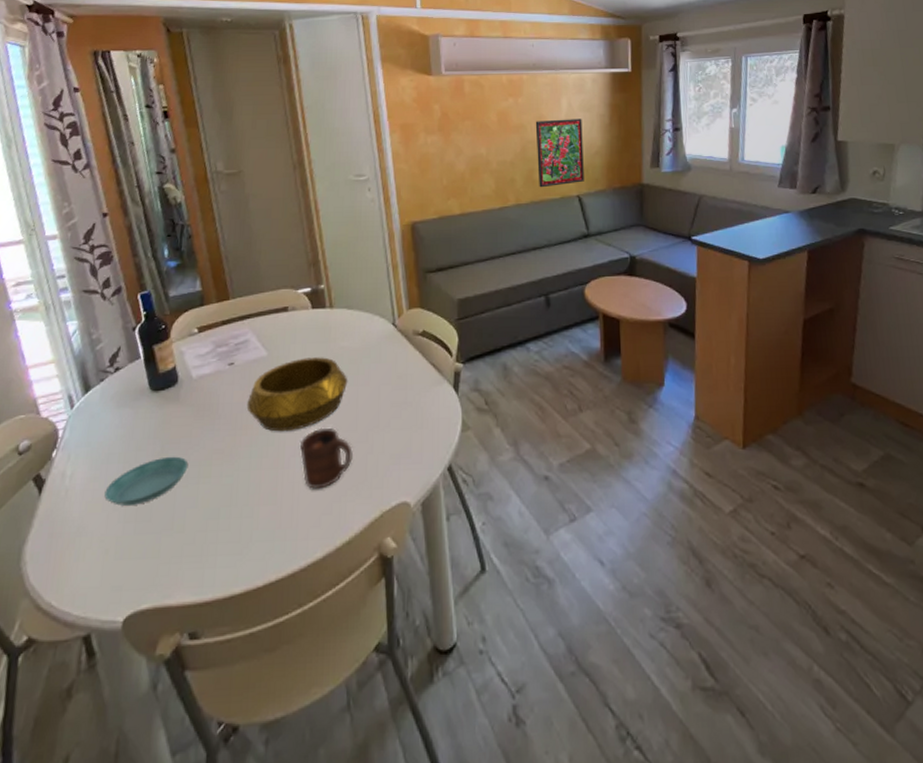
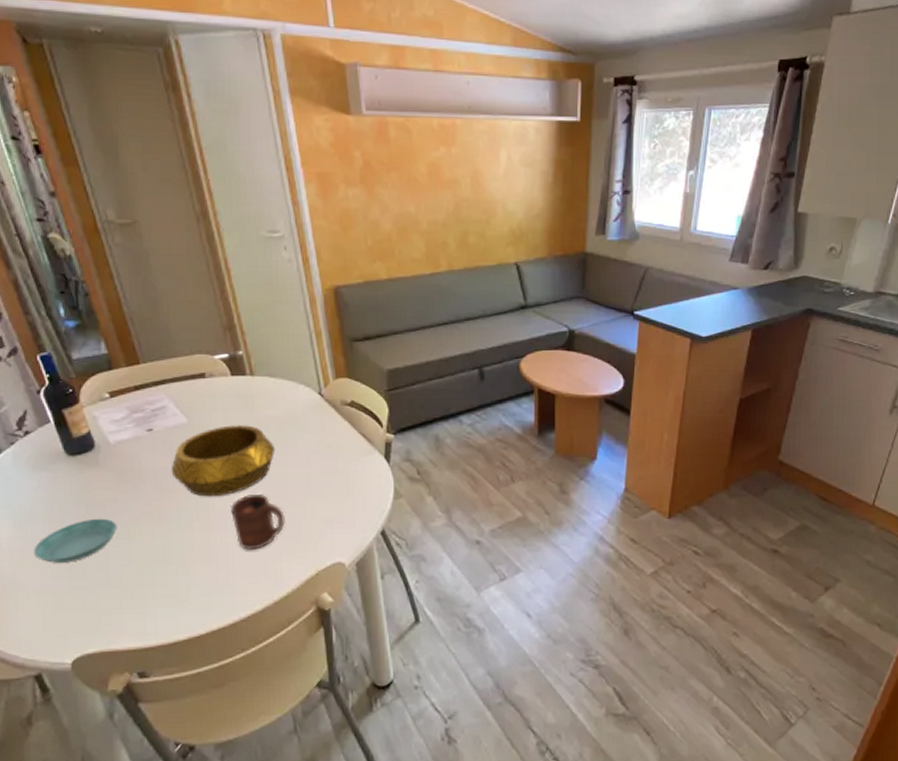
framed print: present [535,119,584,188] -> none [470,175,523,253]

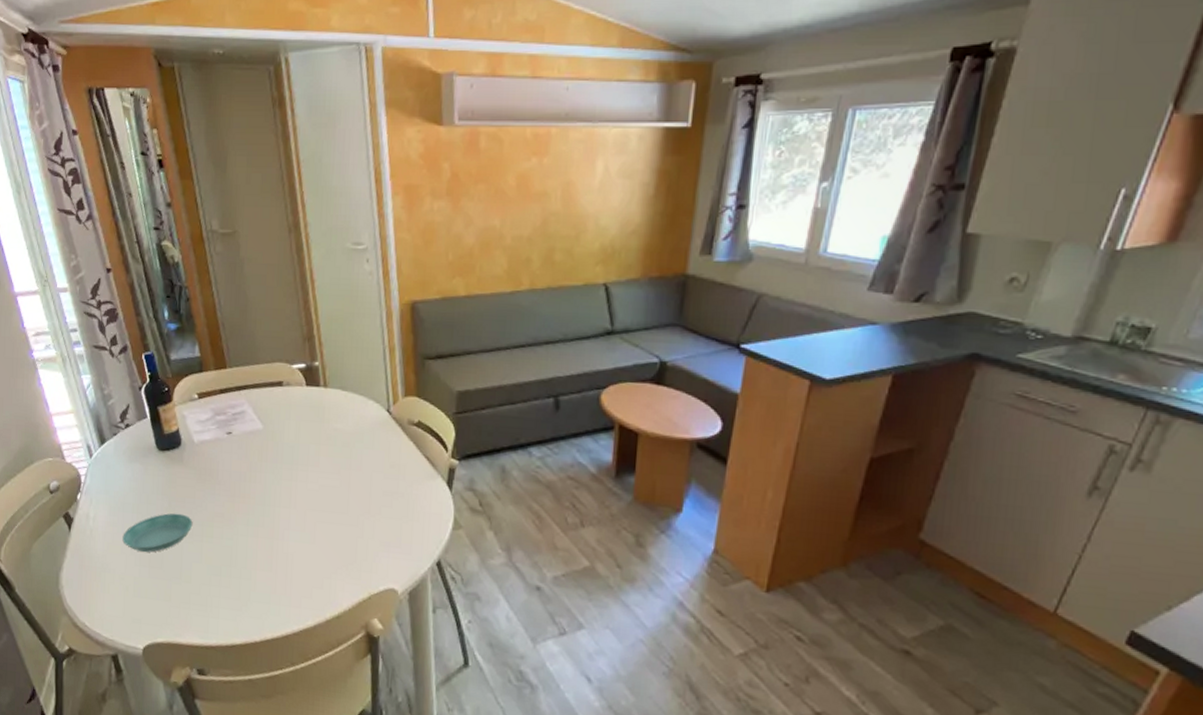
decorative bowl: present [171,425,276,497] -> none [244,435,341,505]
cup: present [229,493,285,550] -> none [293,506,344,564]

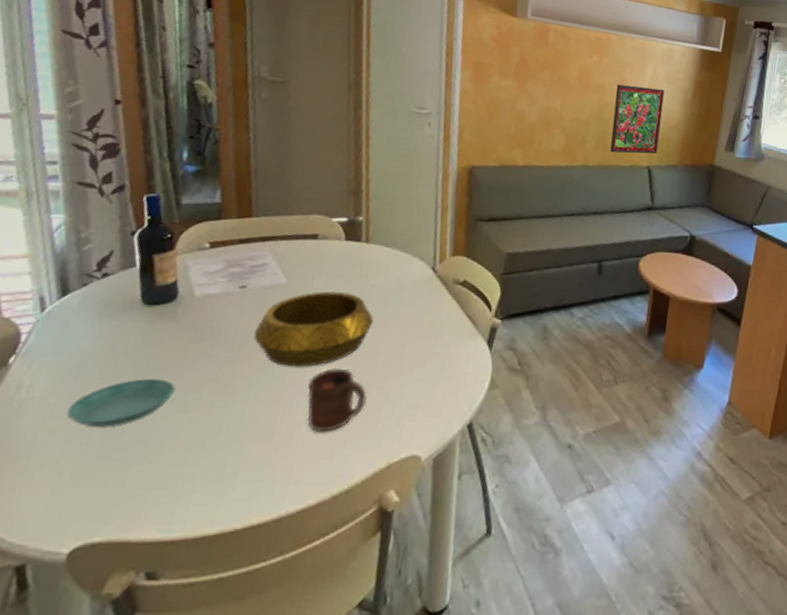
decorative bowl: none [244,435,341,505] -> present [253,291,374,367]
cup: none [293,506,344,564] -> present [307,367,368,432]
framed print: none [559,187,620,271] -> present [610,84,665,154]

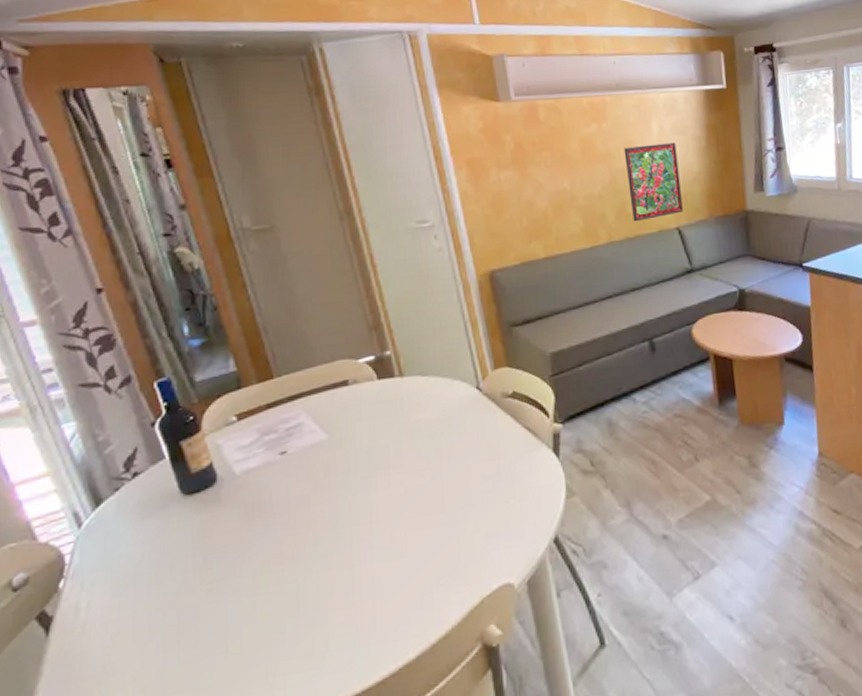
saucer: present [66,378,176,427] -> none [134,567,240,634]
decorative bowl: present [253,291,374,367] -> none [307,433,429,525]
cup: present [307,367,368,432] -> none [376,511,442,584]

